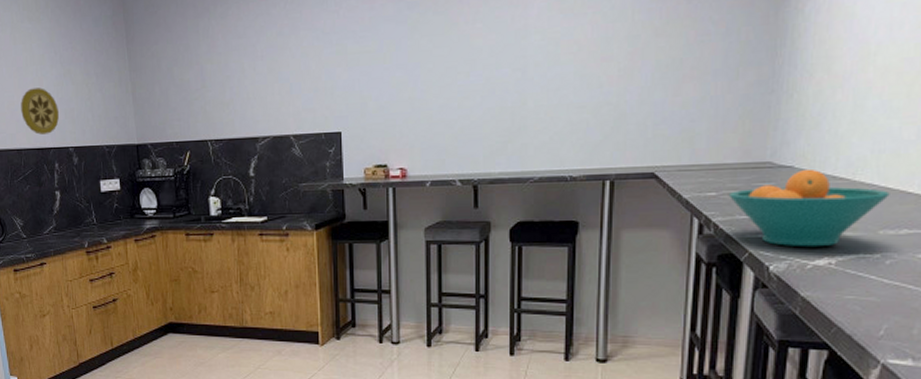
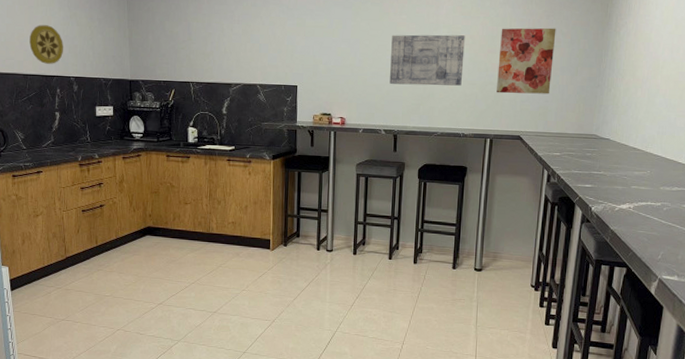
wall art: none [464,41,567,118] -> present [390,34,465,86]
wall art: none [617,15,703,116] -> present [496,27,556,94]
fruit bowl: present [728,168,890,248] -> none [567,141,668,196]

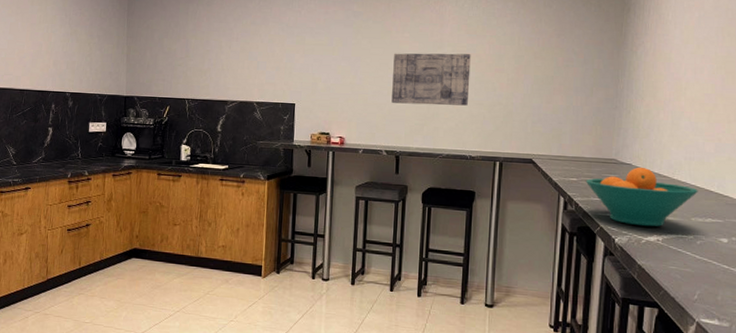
decorative plate: present [29,25,63,64] -> none [28,41,62,80]
wall art: present [496,27,556,94] -> none [505,46,568,116]
fruit bowl: none [567,141,668,196] -> present [585,166,698,227]

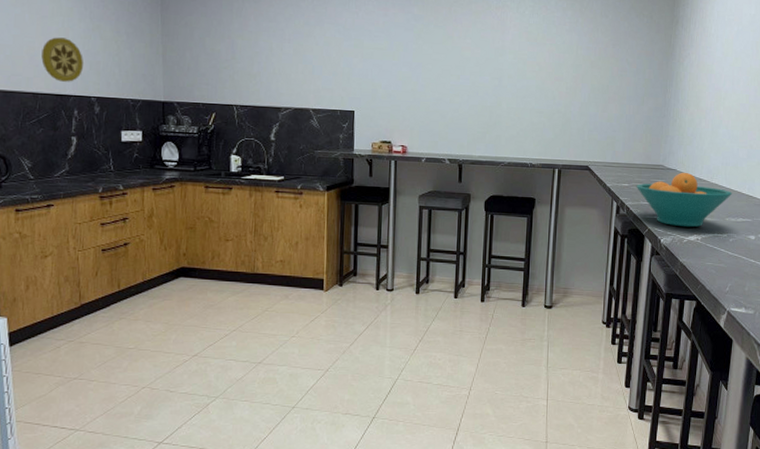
decorative plate: none [28,41,62,80] -> present [41,37,83,82]
wall art: present [392,53,471,106] -> none [454,59,532,114]

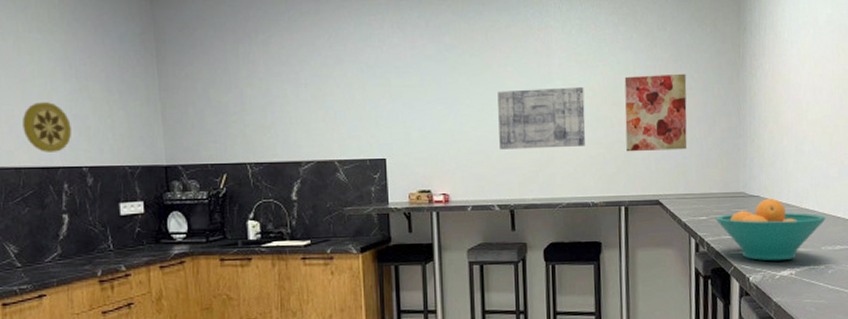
wall art: none [454,59,532,114] -> present [497,87,586,149]
wall art: none [564,55,622,124] -> present [624,73,688,152]

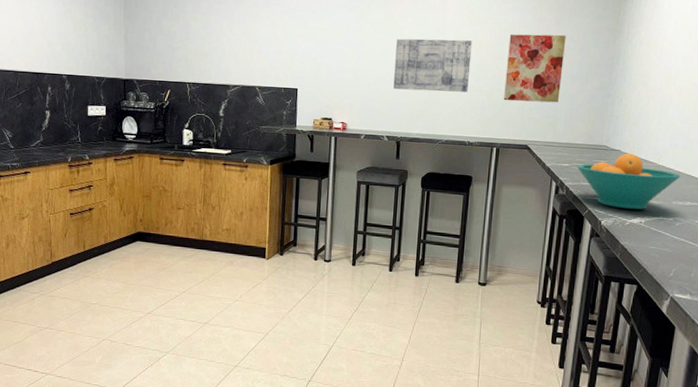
decorative plate: present [23,102,71,152] -> none [21,20,56,61]

